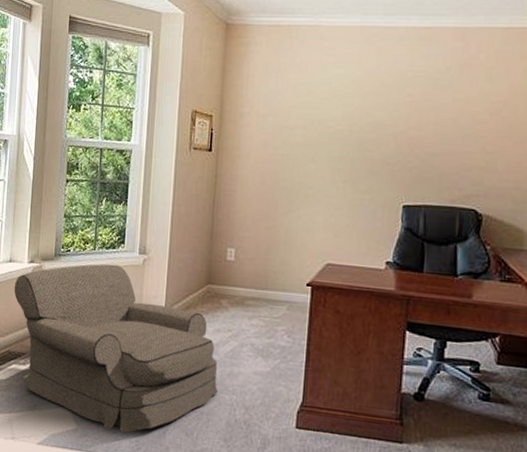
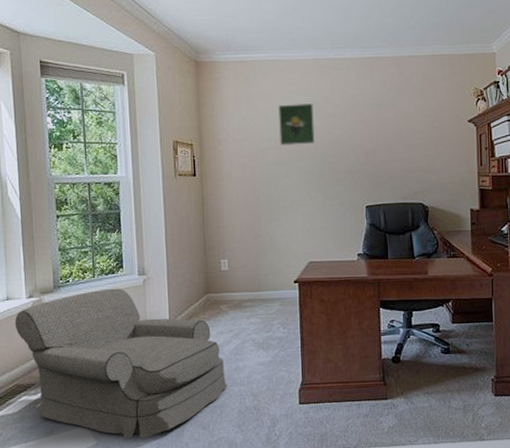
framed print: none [309,77,353,127] -> present [277,103,315,146]

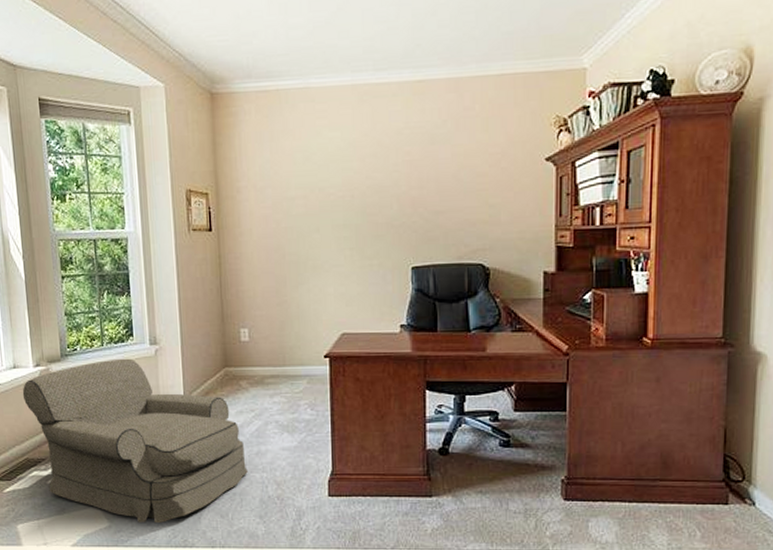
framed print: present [277,103,315,146] -> none [306,141,351,194]

